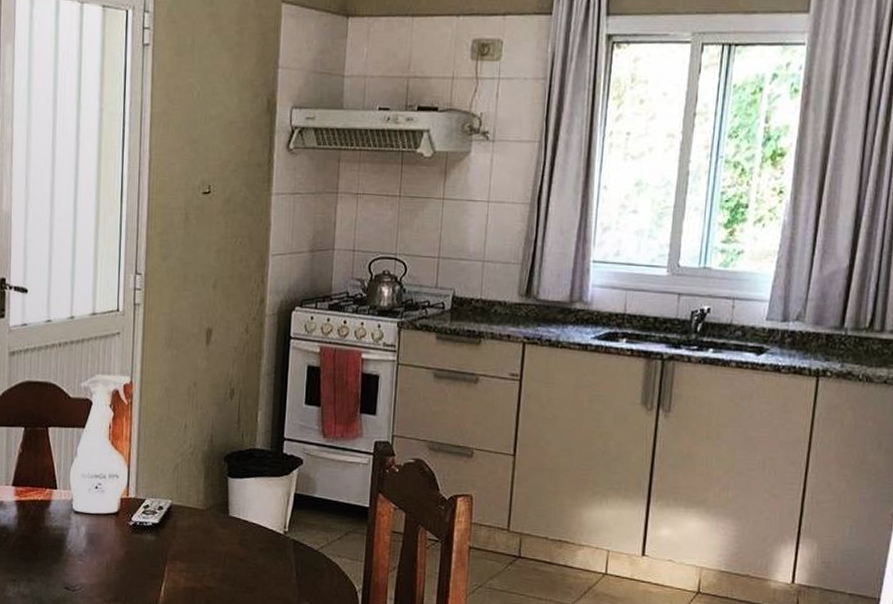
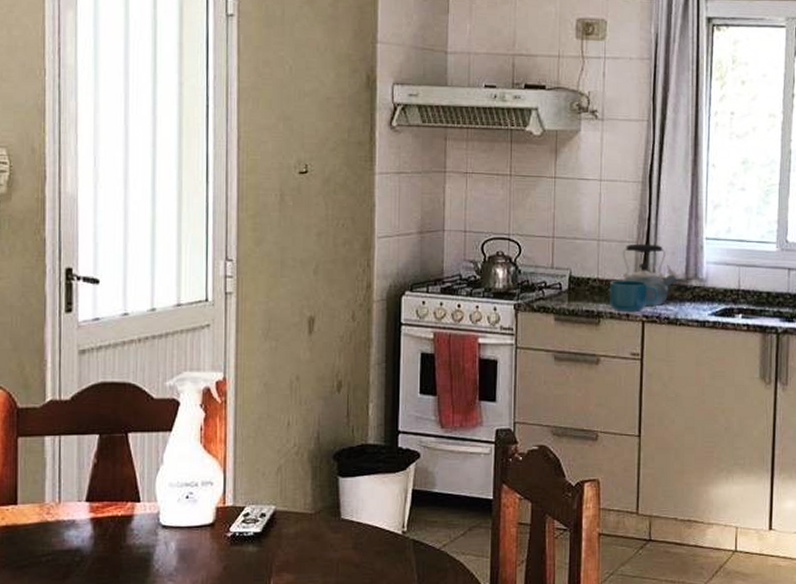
cup: none [490,301,542,334] -> present [609,280,659,313]
kettle: none [504,265,563,329] -> present [621,243,679,307]

